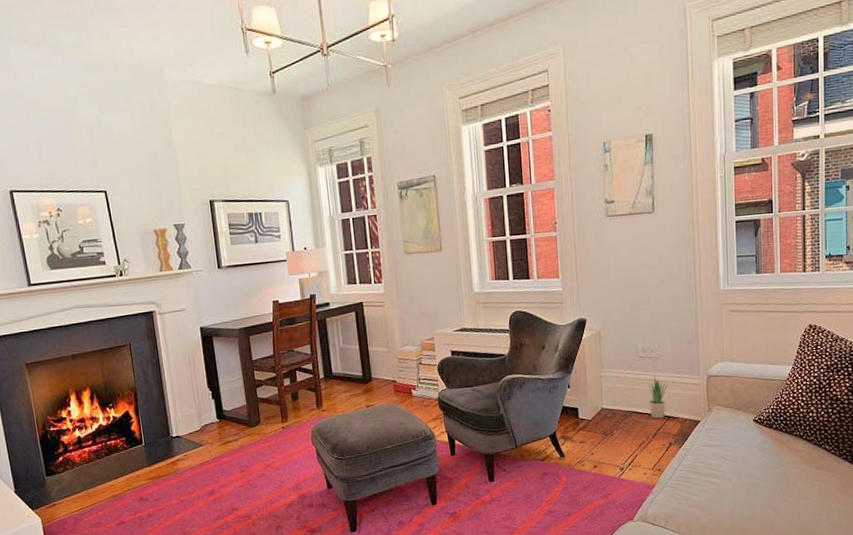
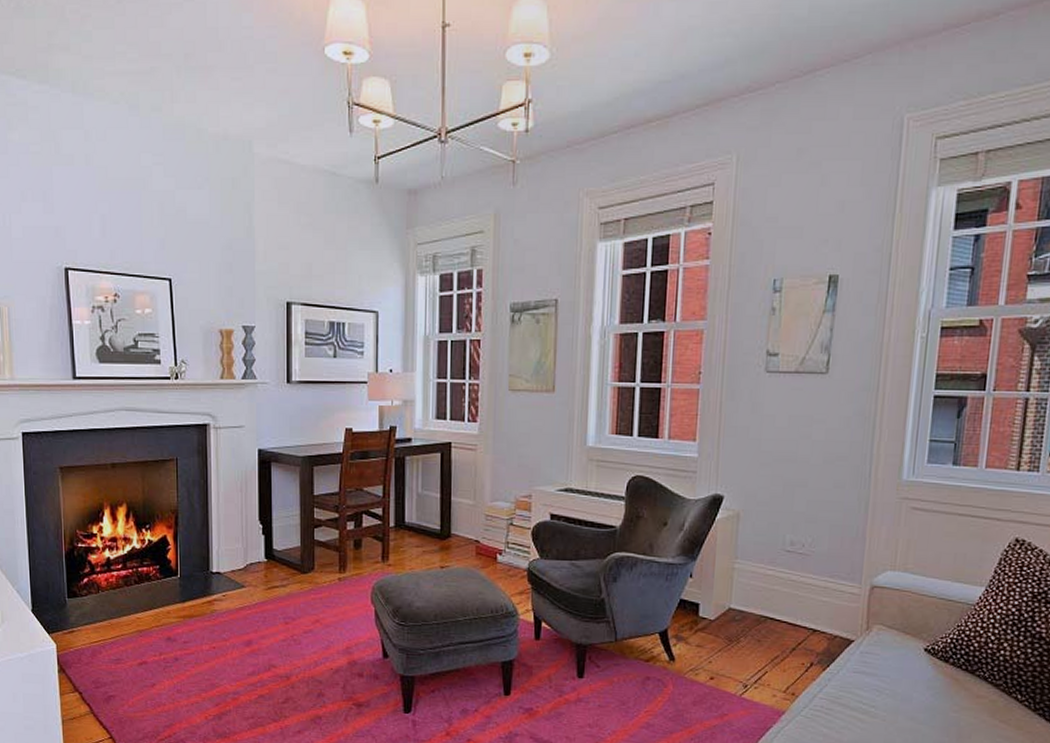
potted plant: present [649,375,668,419] -> none [790,576,818,631]

